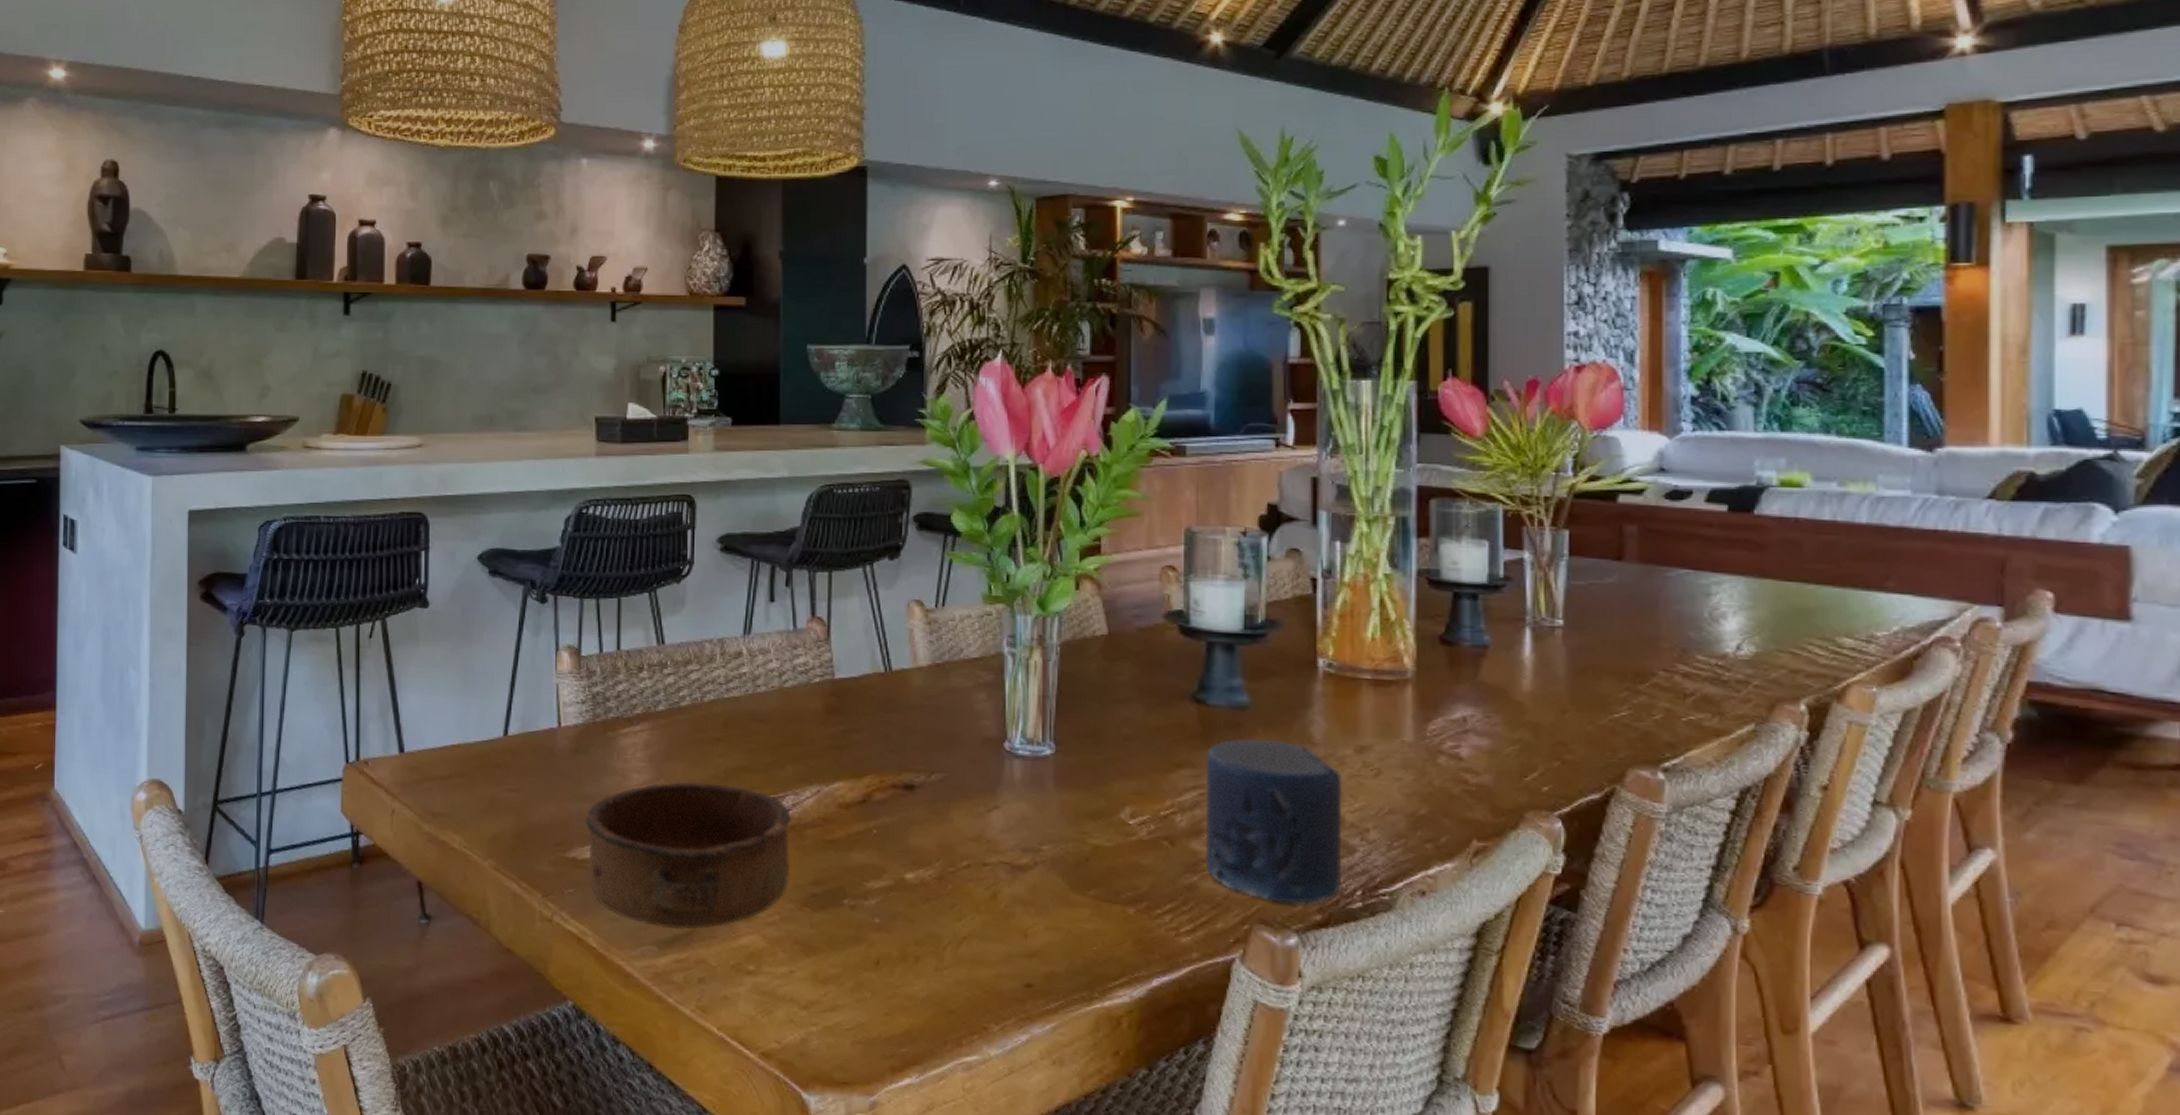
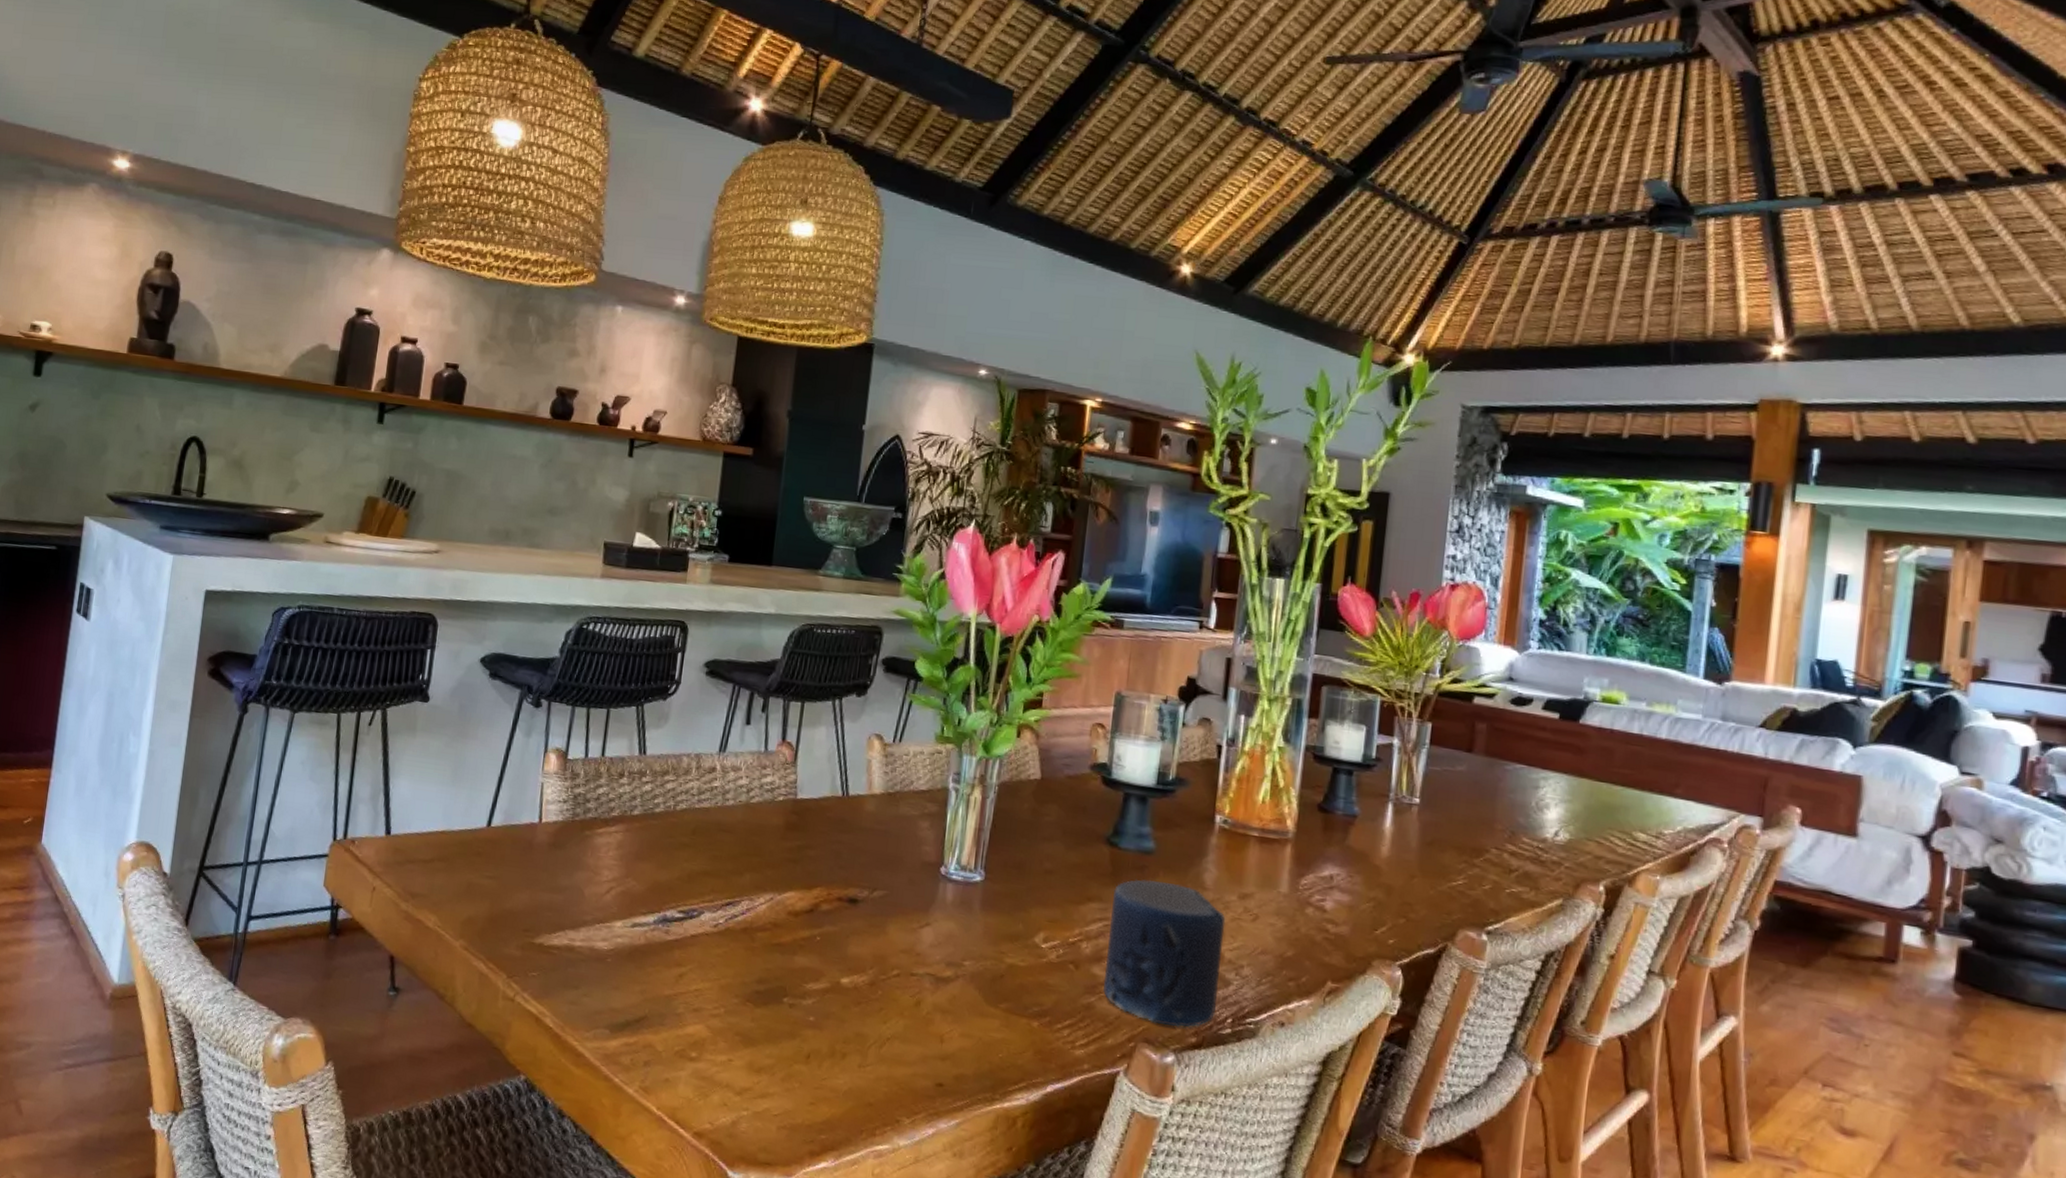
bowl: present [585,781,792,931] -> none [553,880,746,1017]

